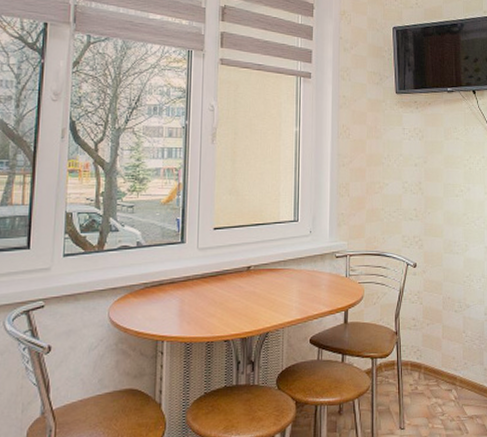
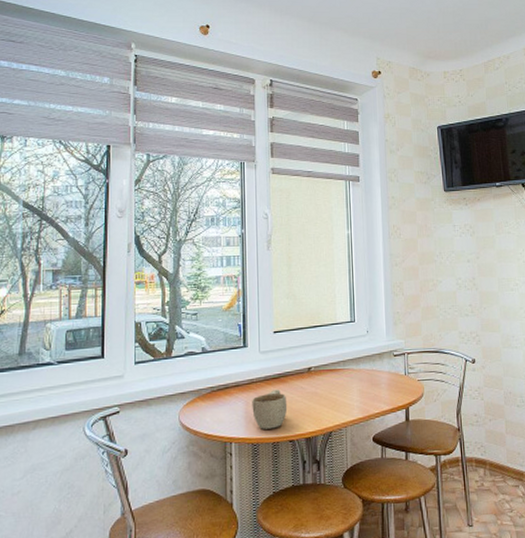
cup: none [187,288,224,328] -> present [252,389,288,429]

